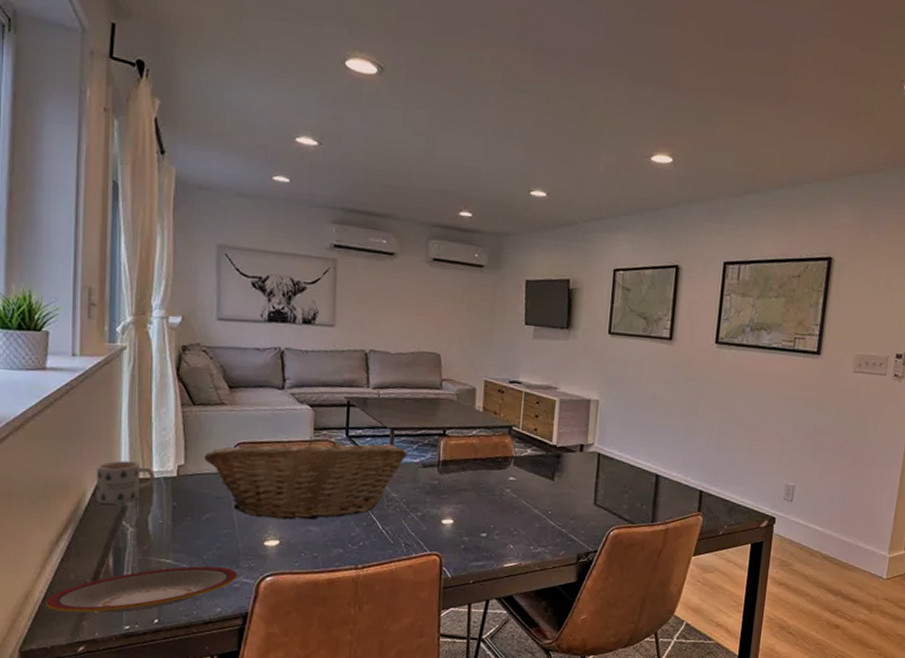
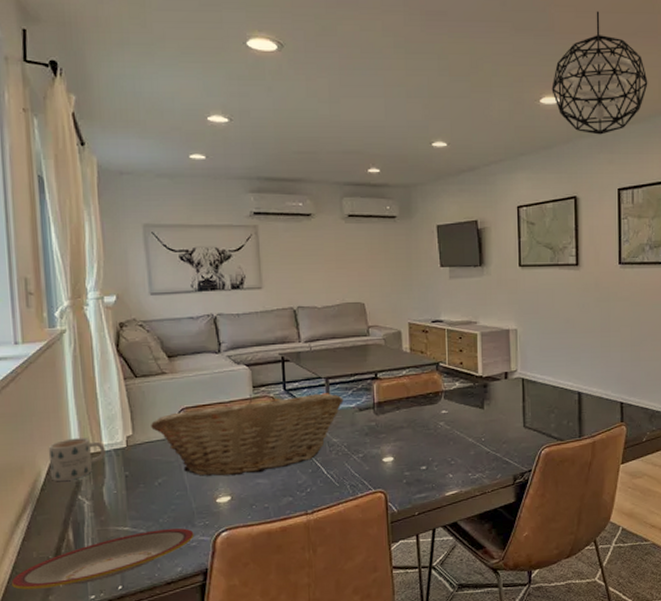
pendant light: none [665,67,770,202] -> present [551,11,648,135]

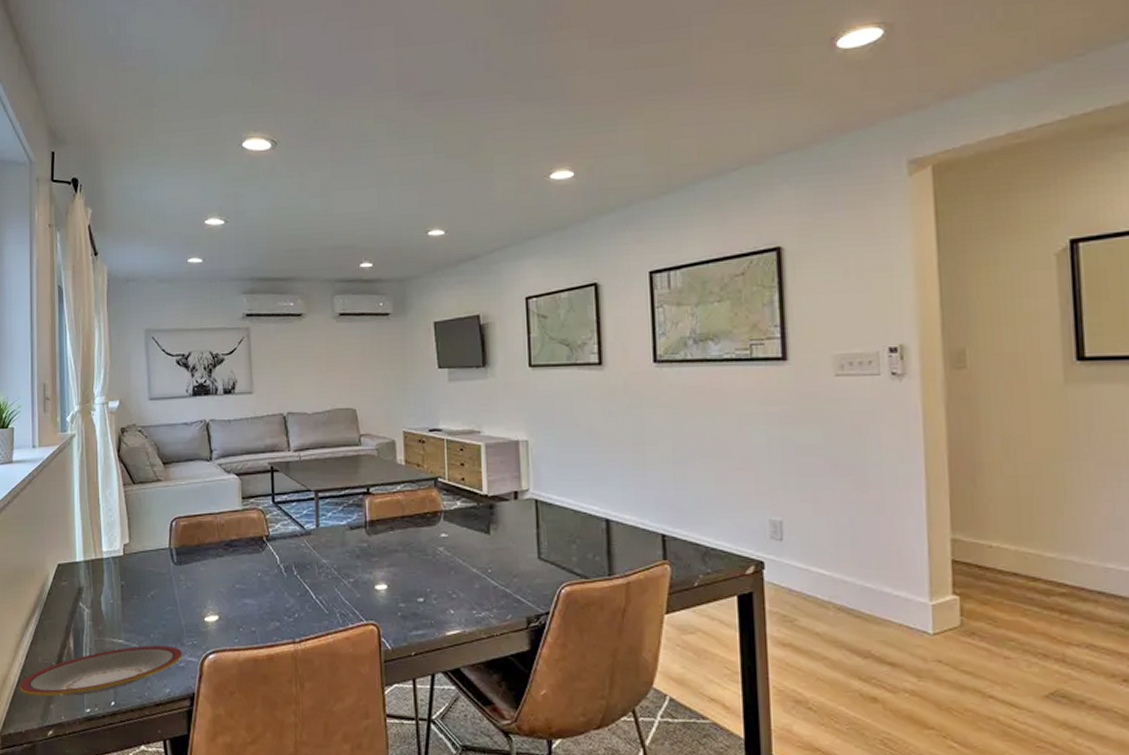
mug: present [48,438,105,481] -> none [56,543,104,586]
fruit basket: present [151,393,344,476] -> none [146,506,334,594]
pendant light: present [551,11,648,135] -> none [563,68,684,210]

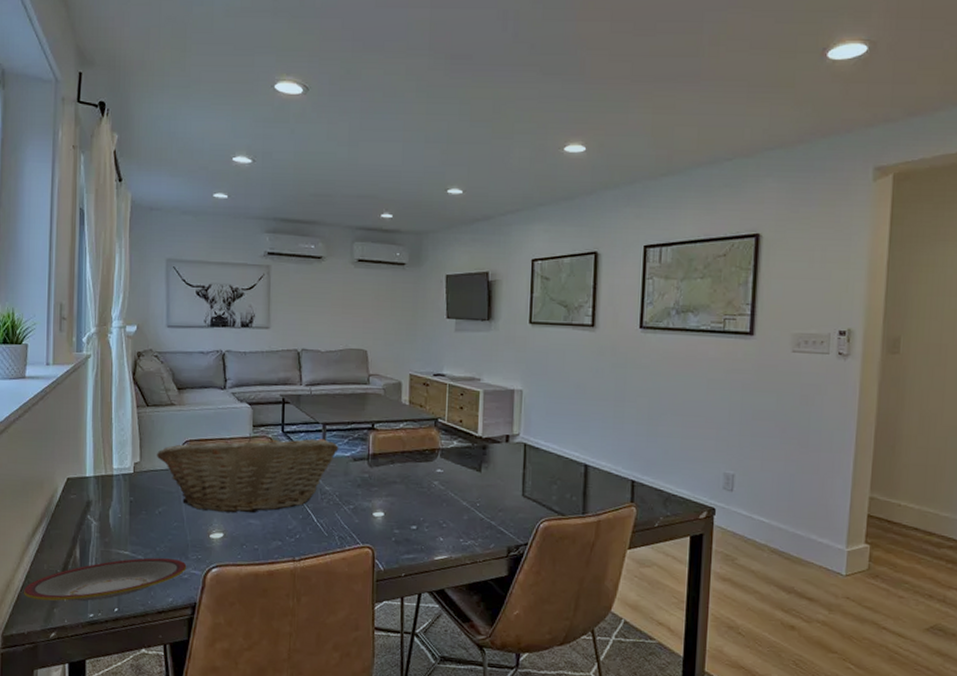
fruit basket: none [146,506,334,594] -> present [157,433,339,514]

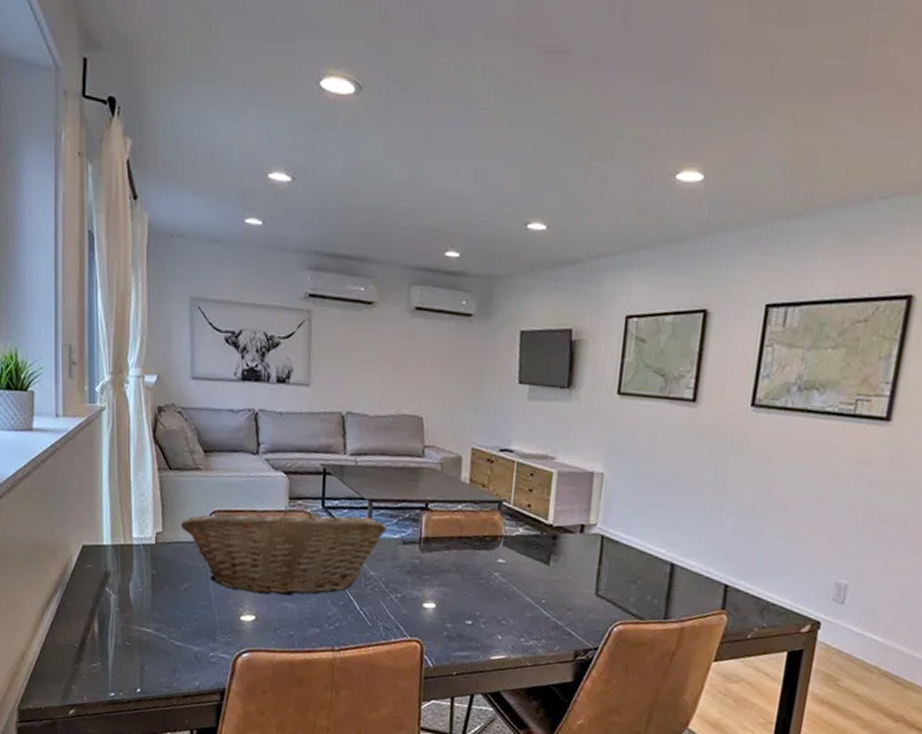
plate: present [24,557,187,602] -> none [40,637,215,680]

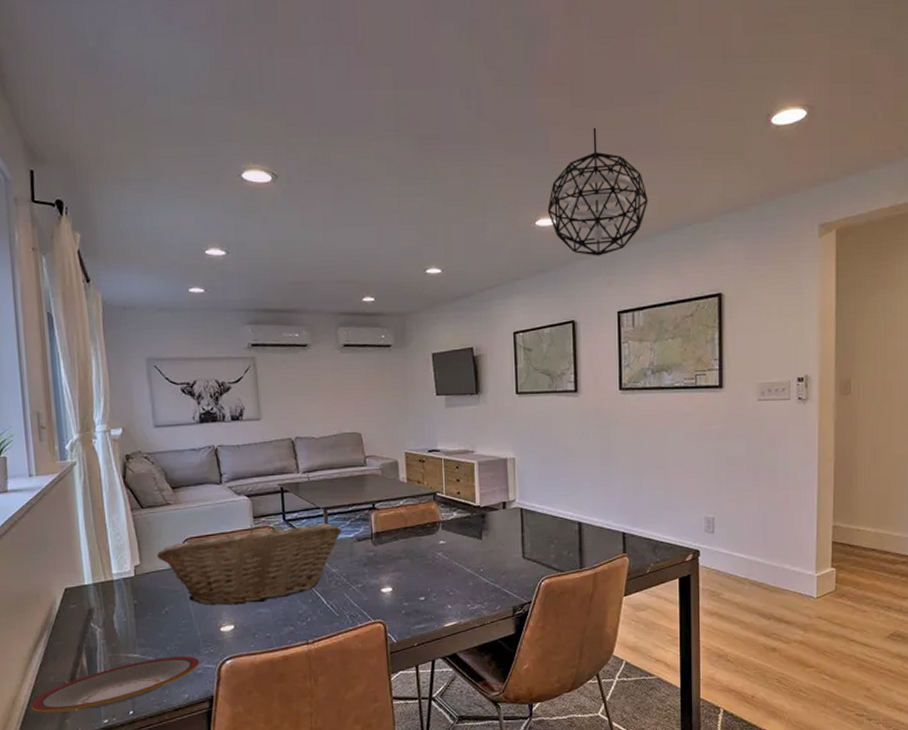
plate: none [40,637,215,680] -> present [31,656,200,713]
pendant light: none [694,52,834,229] -> present [547,127,648,256]

